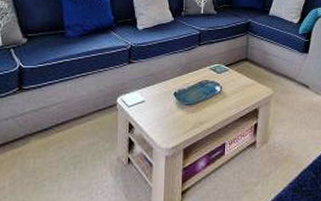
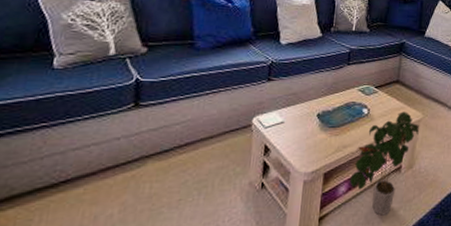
potted plant: none [208,88,270,190] -> present [350,112,419,216]

